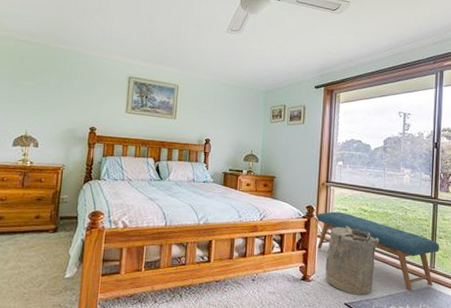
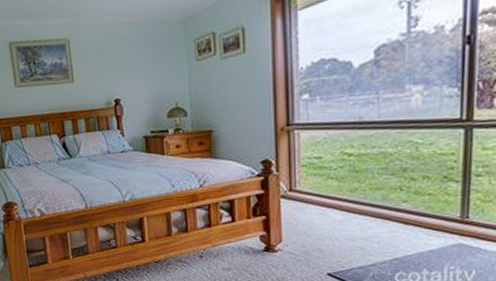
bench: present [316,211,440,292] -> none [276,161,478,253]
laundry hamper: present [325,226,379,295] -> none [295,178,375,263]

